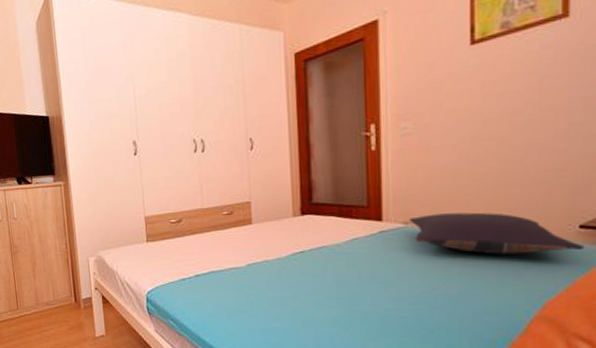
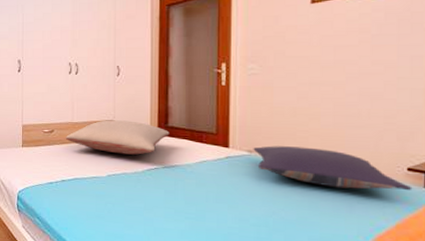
pillow: none [195,200,315,240] -> present [65,120,170,155]

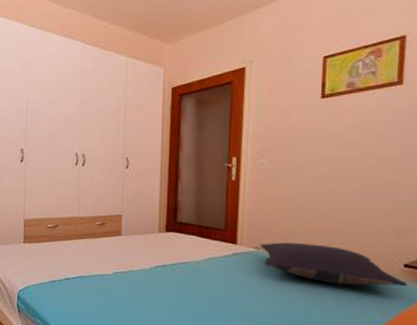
pillow: present [65,120,170,155] -> none [70,215,178,252]

